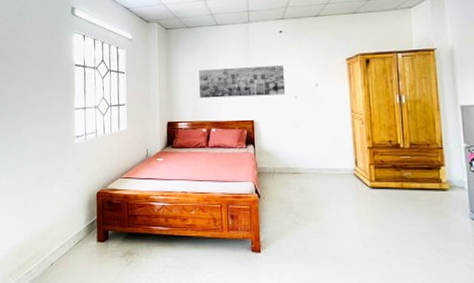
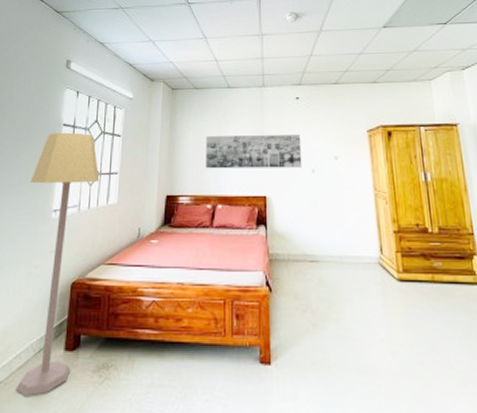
lamp: none [54,71,111,274] -> present [15,132,100,397]

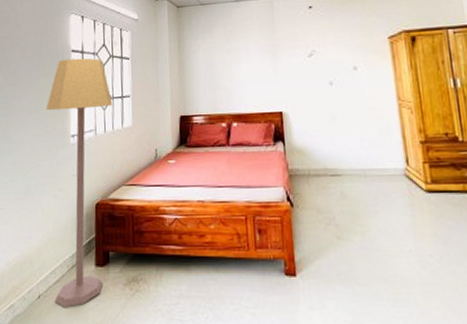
wall art: present [206,135,303,169] -> none [216,46,319,87]

